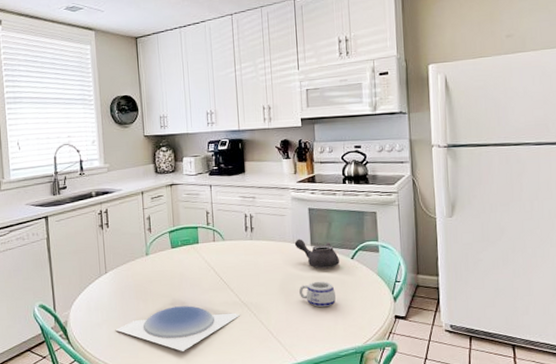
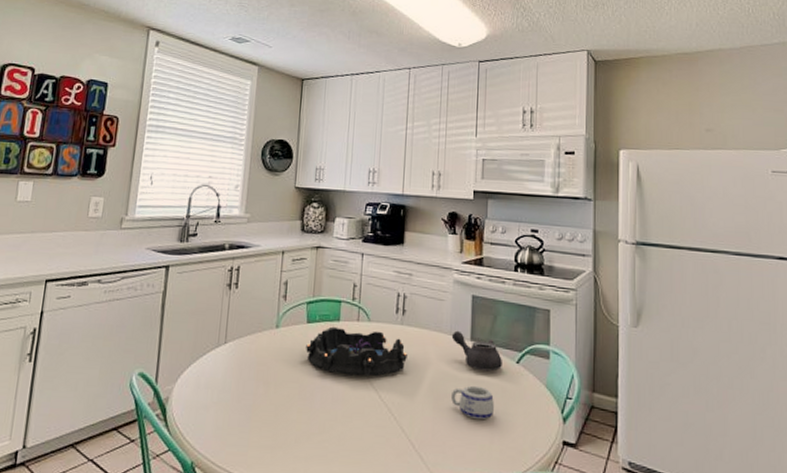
plate: present [115,306,240,351] -> none [224,395,377,455]
decorative bowl: none [173,247,259,286] -> present [306,326,407,377]

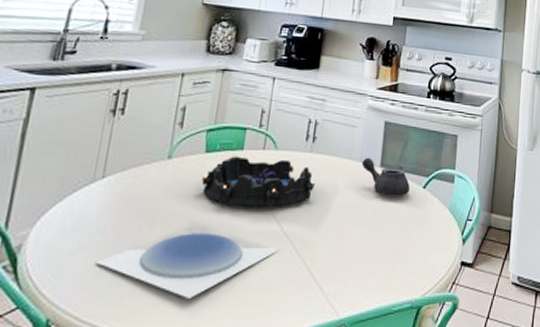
plate: none [224,395,377,455] -> present [95,233,278,298]
mug: present [451,385,494,420] -> none [357,212,399,247]

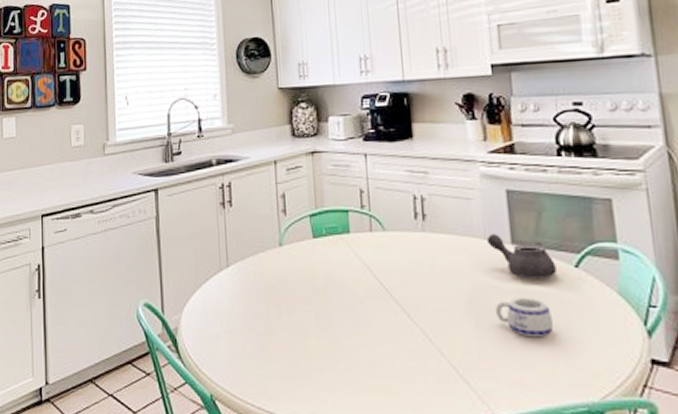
plate: present [95,233,278,298] -> none [238,319,409,384]
decorative bowl: present [202,156,315,208] -> none [315,240,435,294]
mug: none [357,212,399,247] -> present [496,297,553,338]

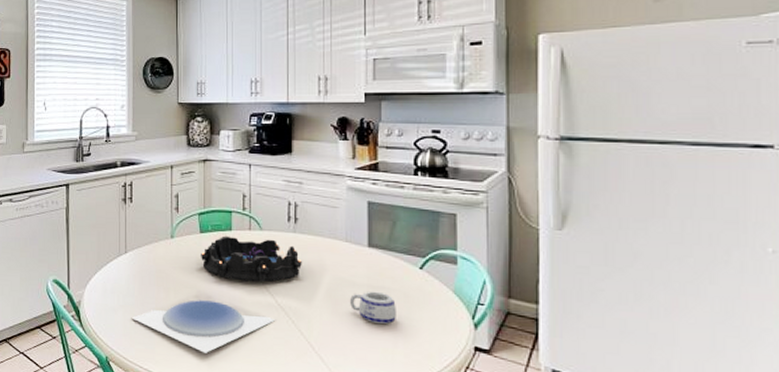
plate: none [238,319,409,384] -> present [131,300,275,353]
decorative bowl: none [315,240,435,294] -> present [201,235,302,283]
teapot: present [486,233,557,280] -> none [347,237,404,278]

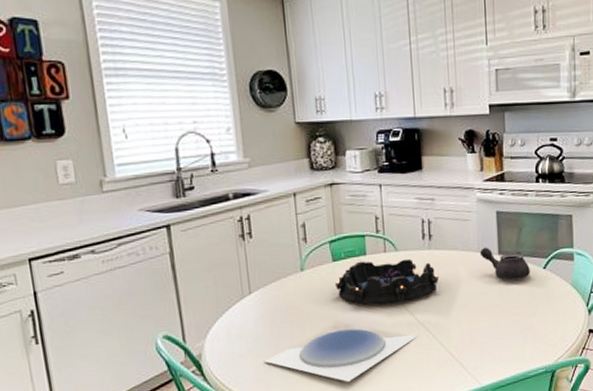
teapot: none [347,237,404,278] -> present [479,247,530,281]
mug: present [350,291,396,325] -> none [485,294,525,324]

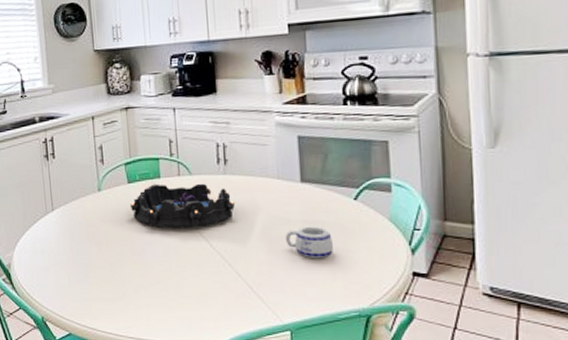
plate: present [264,328,416,382] -> none [64,251,211,304]
teapot: present [479,247,530,281] -> none [279,173,338,212]
mug: none [485,294,525,324] -> present [286,226,333,259]

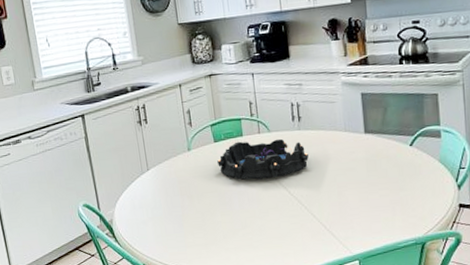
mug: present [286,226,333,259] -> none [353,170,393,198]

